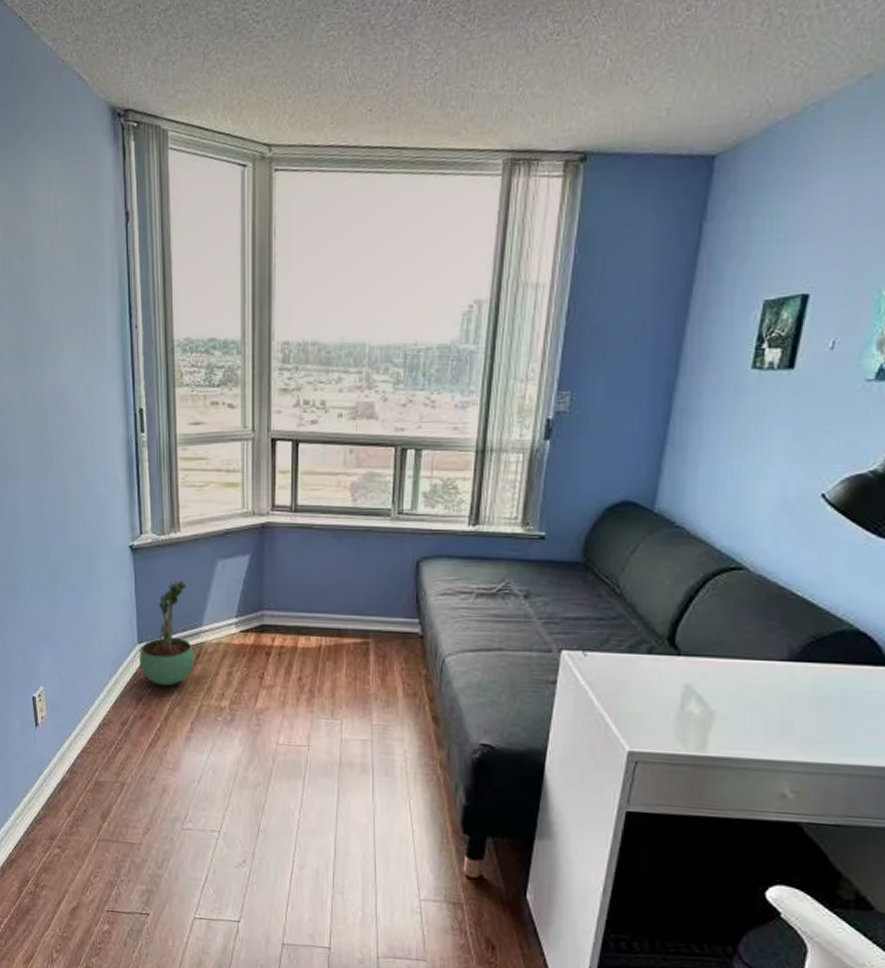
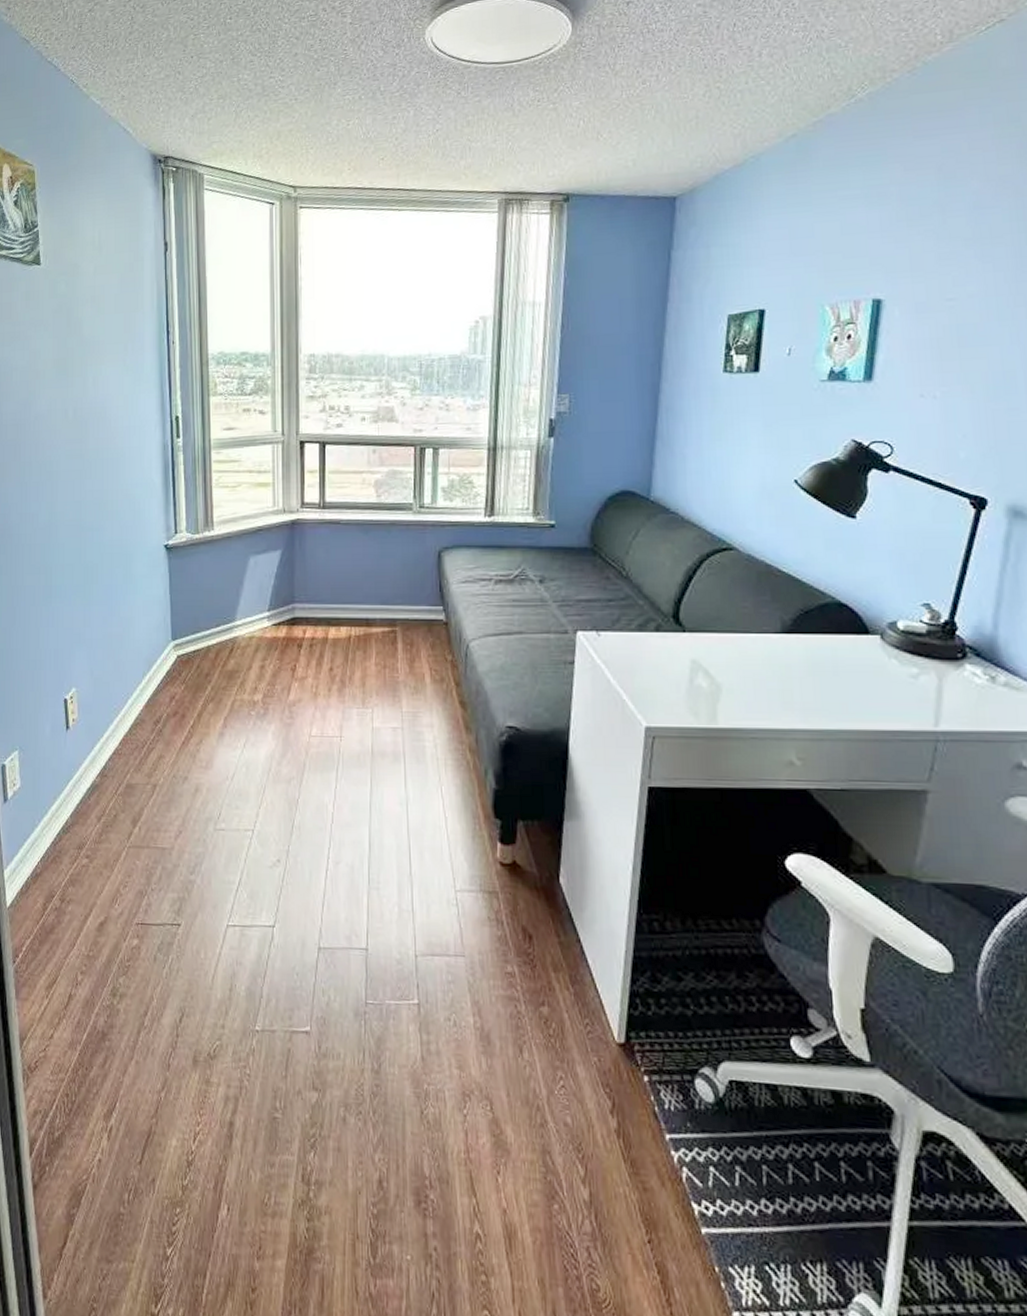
potted plant: present [139,581,194,685] -> none [173,578,227,681]

